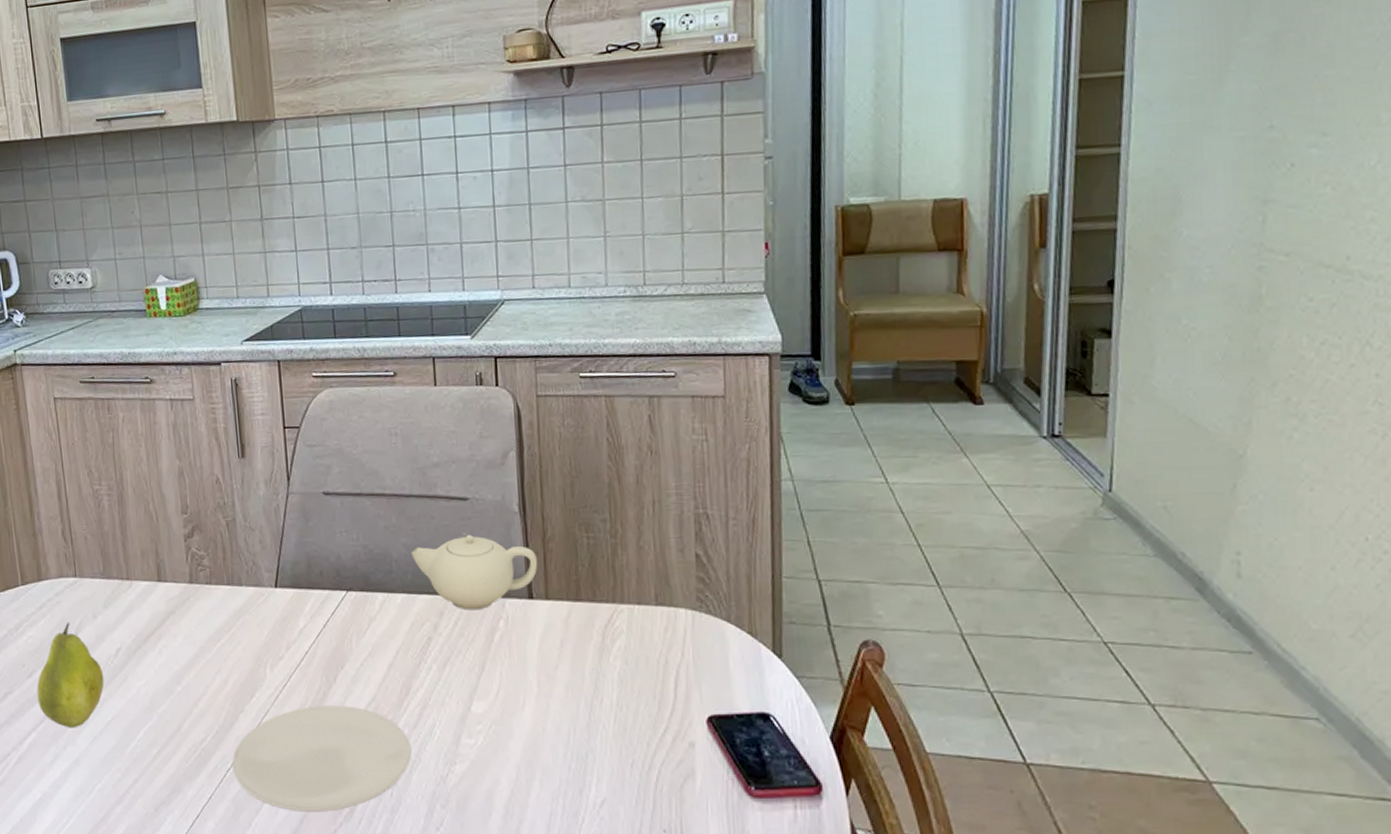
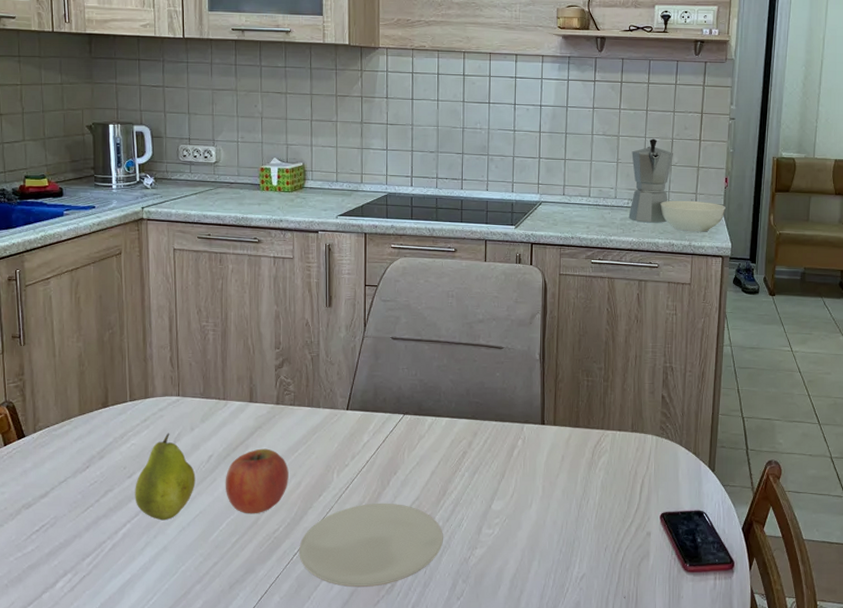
fruit: none [137,638,213,720] -> present [225,448,289,514]
teapot: present [411,534,538,611] -> none [456,374,550,432]
moka pot: none [624,198,685,317] -> present [628,138,673,223]
bowl: none [671,279,769,324] -> present [660,200,726,232]

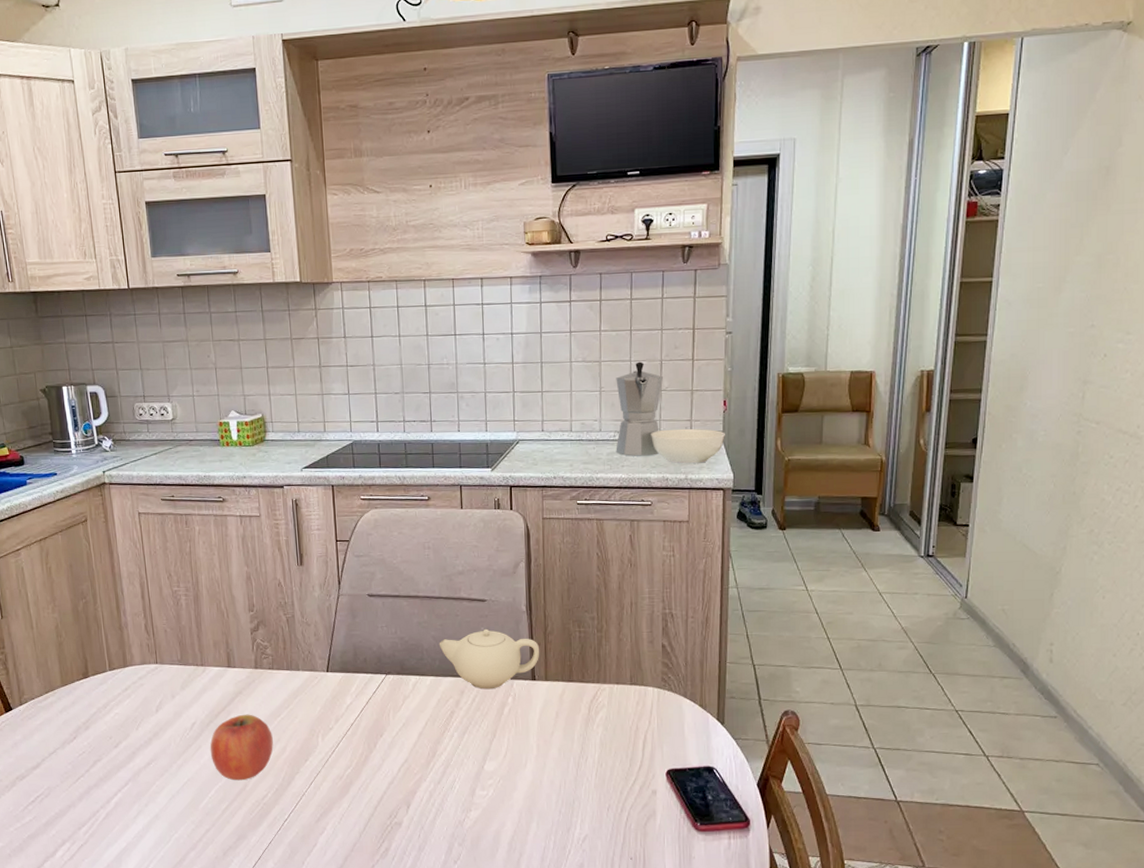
fruit: present [135,432,196,521] -> none [122,701,181,789]
plate: present [299,503,443,588] -> none [289,766,436,852]
teapot: none [456,374,550,432] -> present [439,628,540,690]

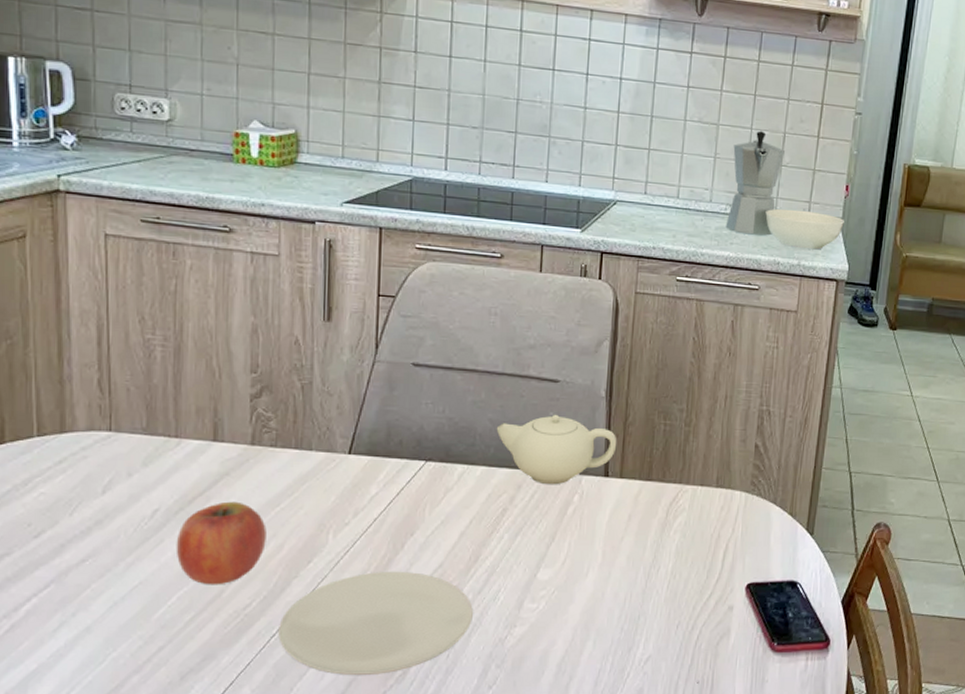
plate: none [289,766,436,852] -> present [278,571,473,676]

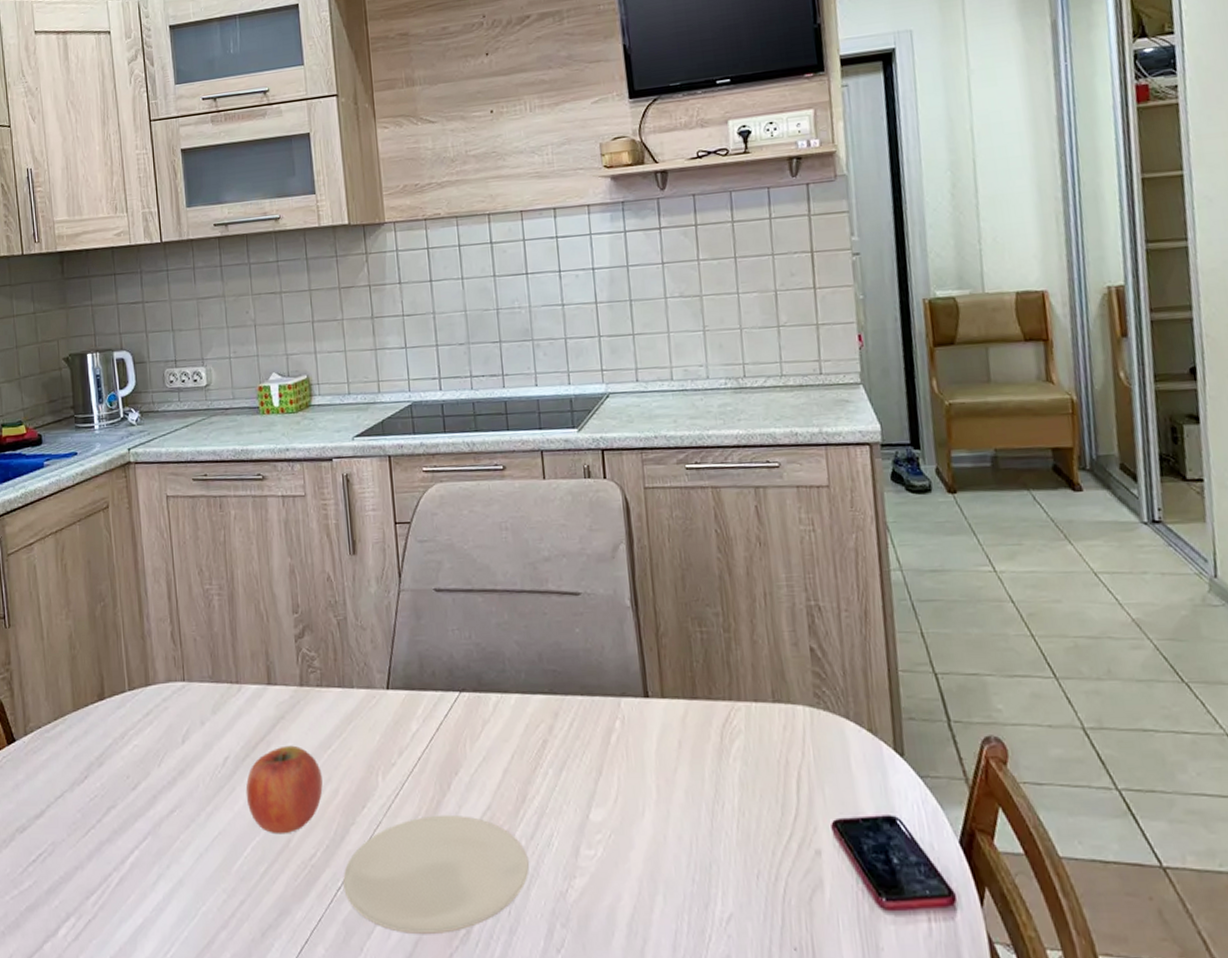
teapot: present [496,414,617,485] -> none [524,630,652,711]
moka pot: present [725,130,785,236] -> none [722,293,784,408]
bowl: present [765,208,844,250] -> none [770,370,865,415]

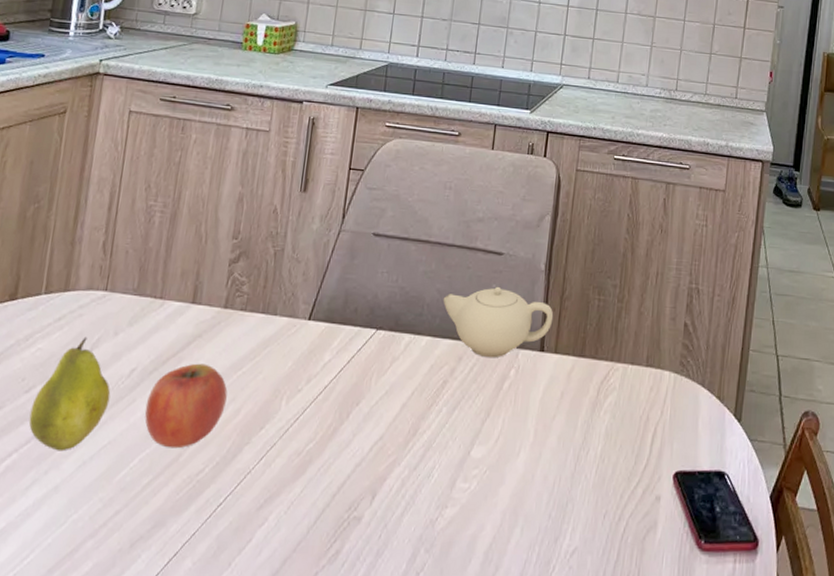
fruit: none [141,729,211,845] -> present [28,336,111,452]
plate: present [343,814,529,935] -> none [224,441,408,554]
teapot: none [524,630,652,711] -> present [443,286,554,358]

